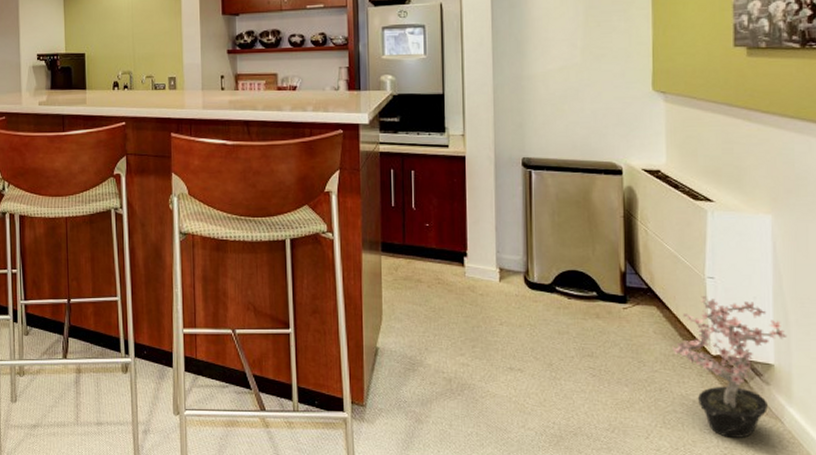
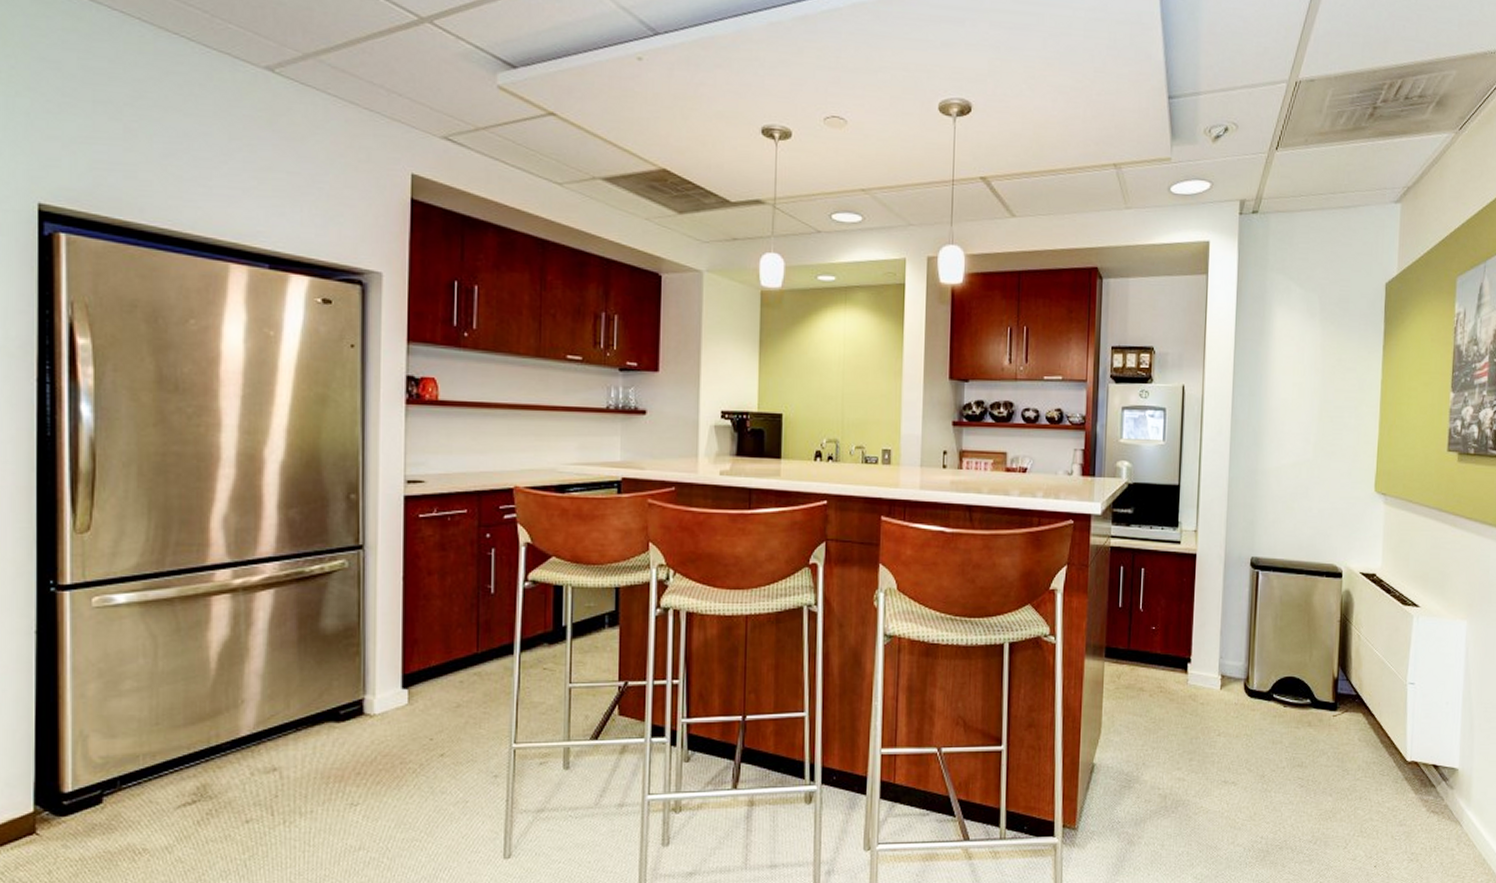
potted plant: present [672,296,787,438] -> none [1373,702,1471,843]

